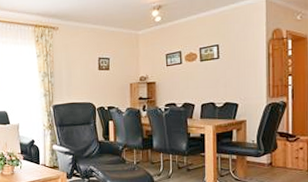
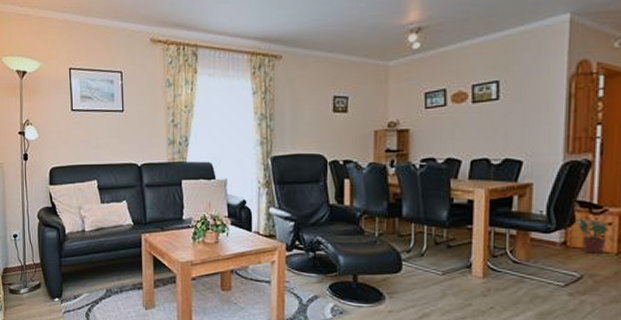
potted plant: none [277,144,301,172] -> present [575,217,609,255]

